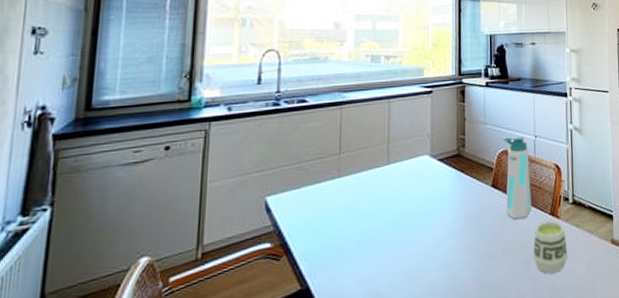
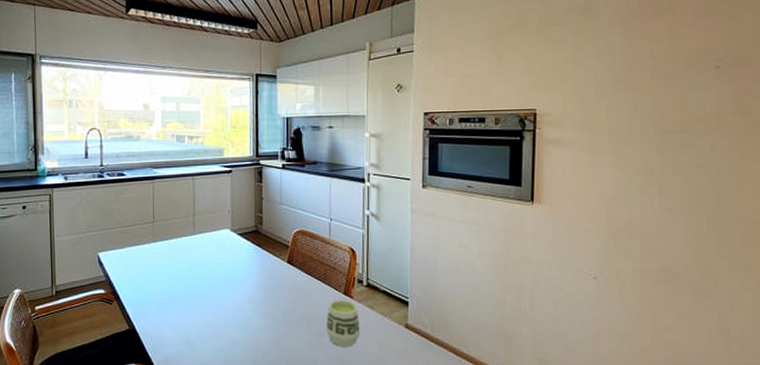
water bottle: present [502,137,532,219] -> none [298,218,326,294]

